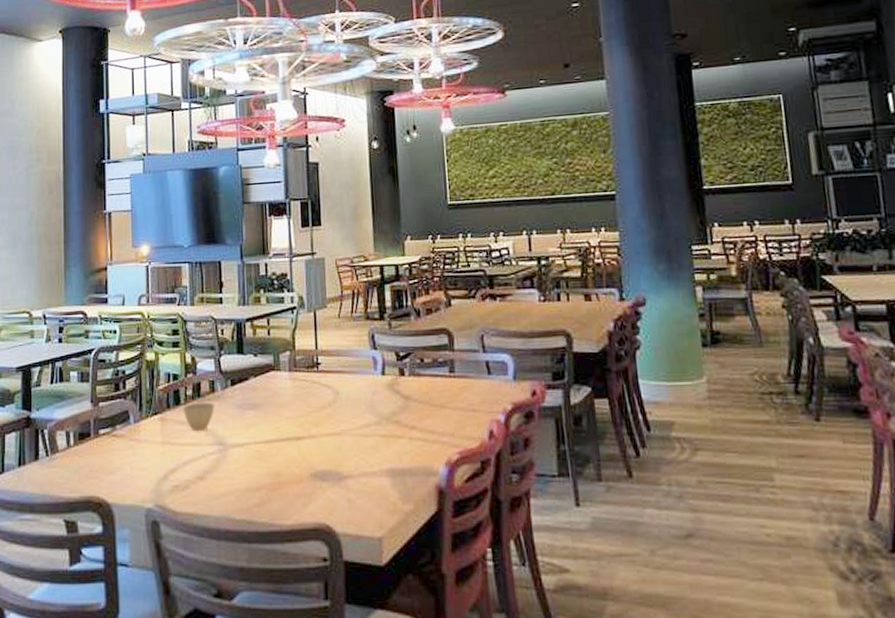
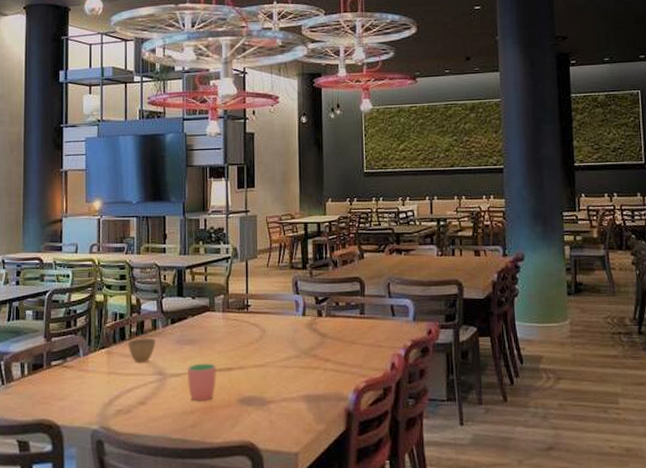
cup: none [251,431,285,475] -> present [188,363,217,401]

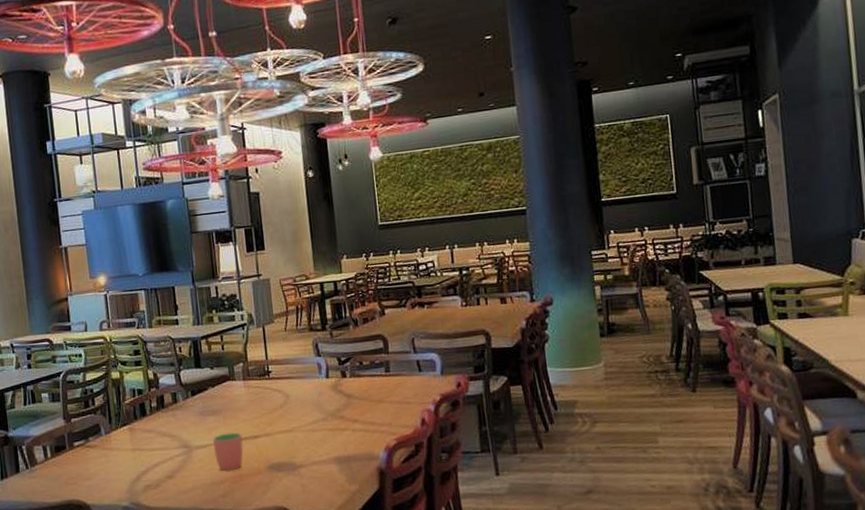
cup: present [128,338,156,364] -> none [149,411,178,438]

